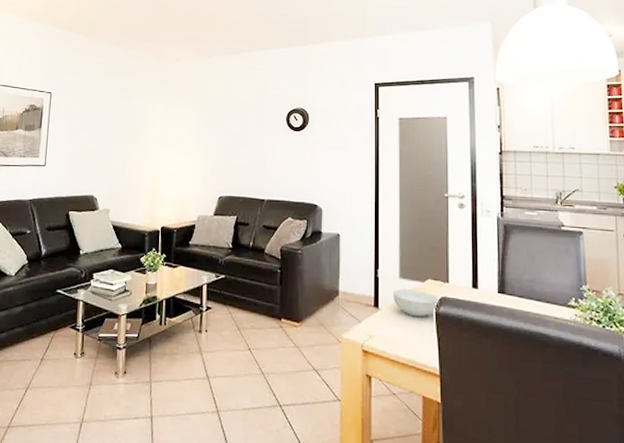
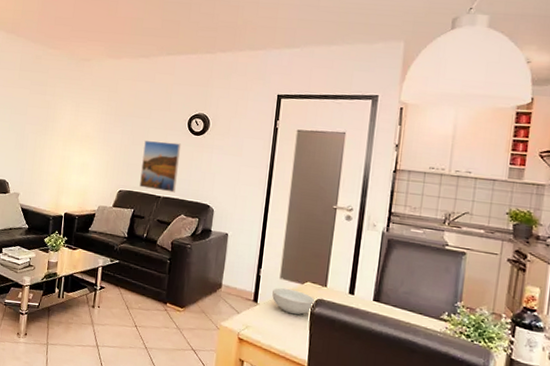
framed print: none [241,140,282,194] -> present [139,140,182,193]

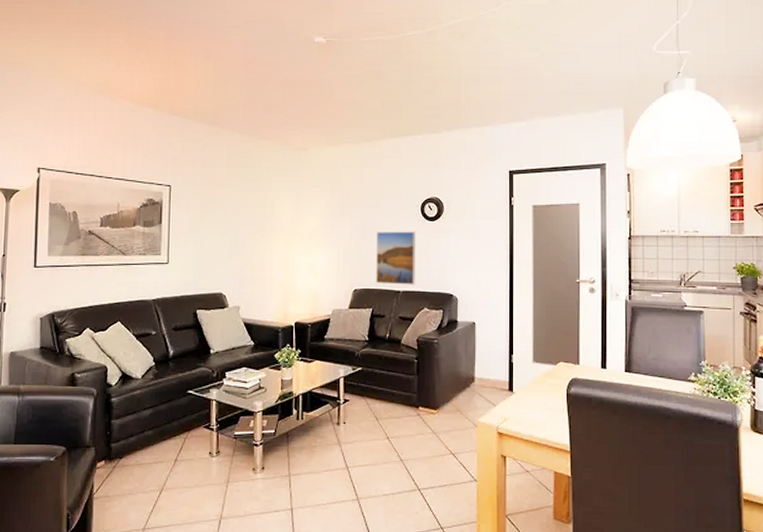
cereal bowl: present [272,287,316,315] -> none [527,371,570,398]

